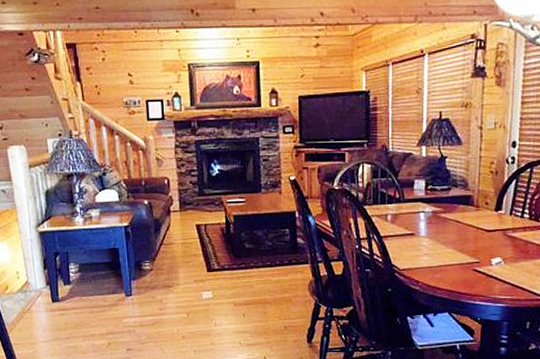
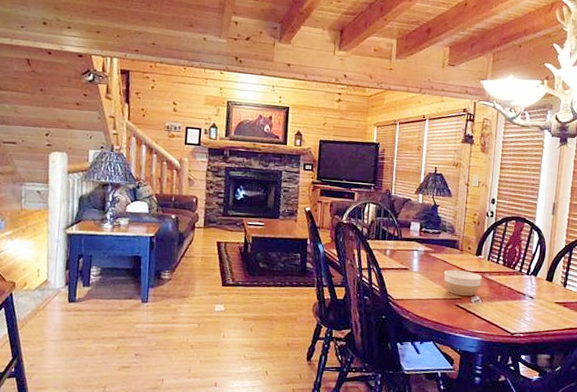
bowl: none [457,230,505,259] -> present [443,269,483,297]

